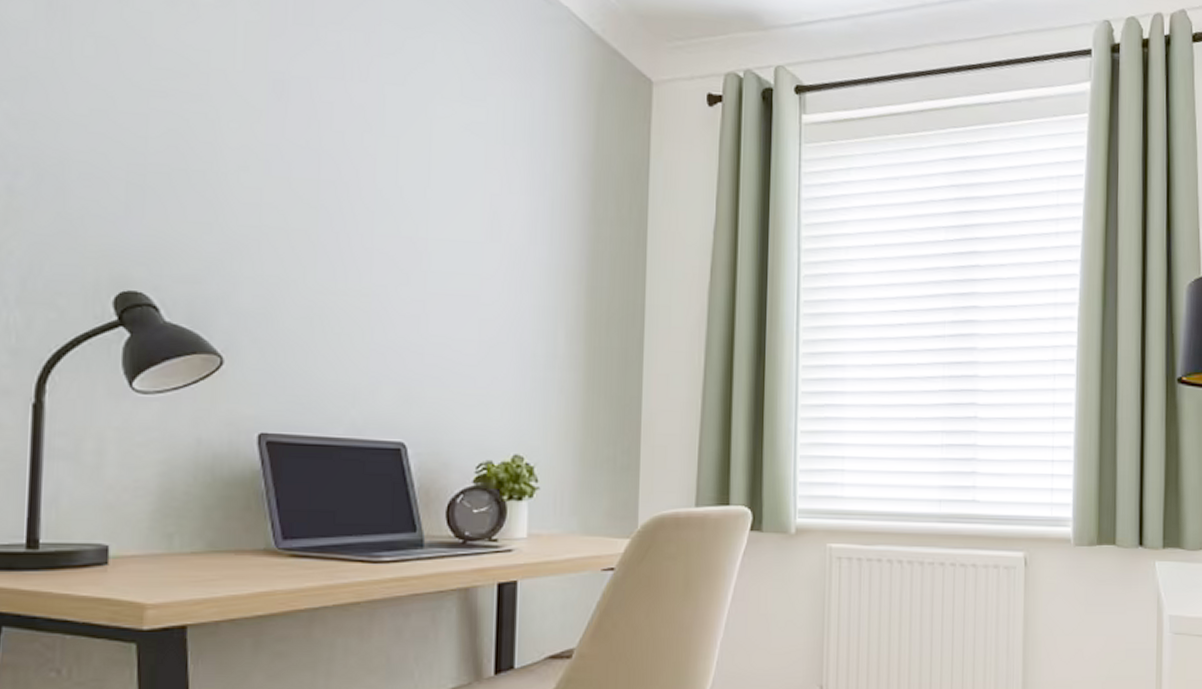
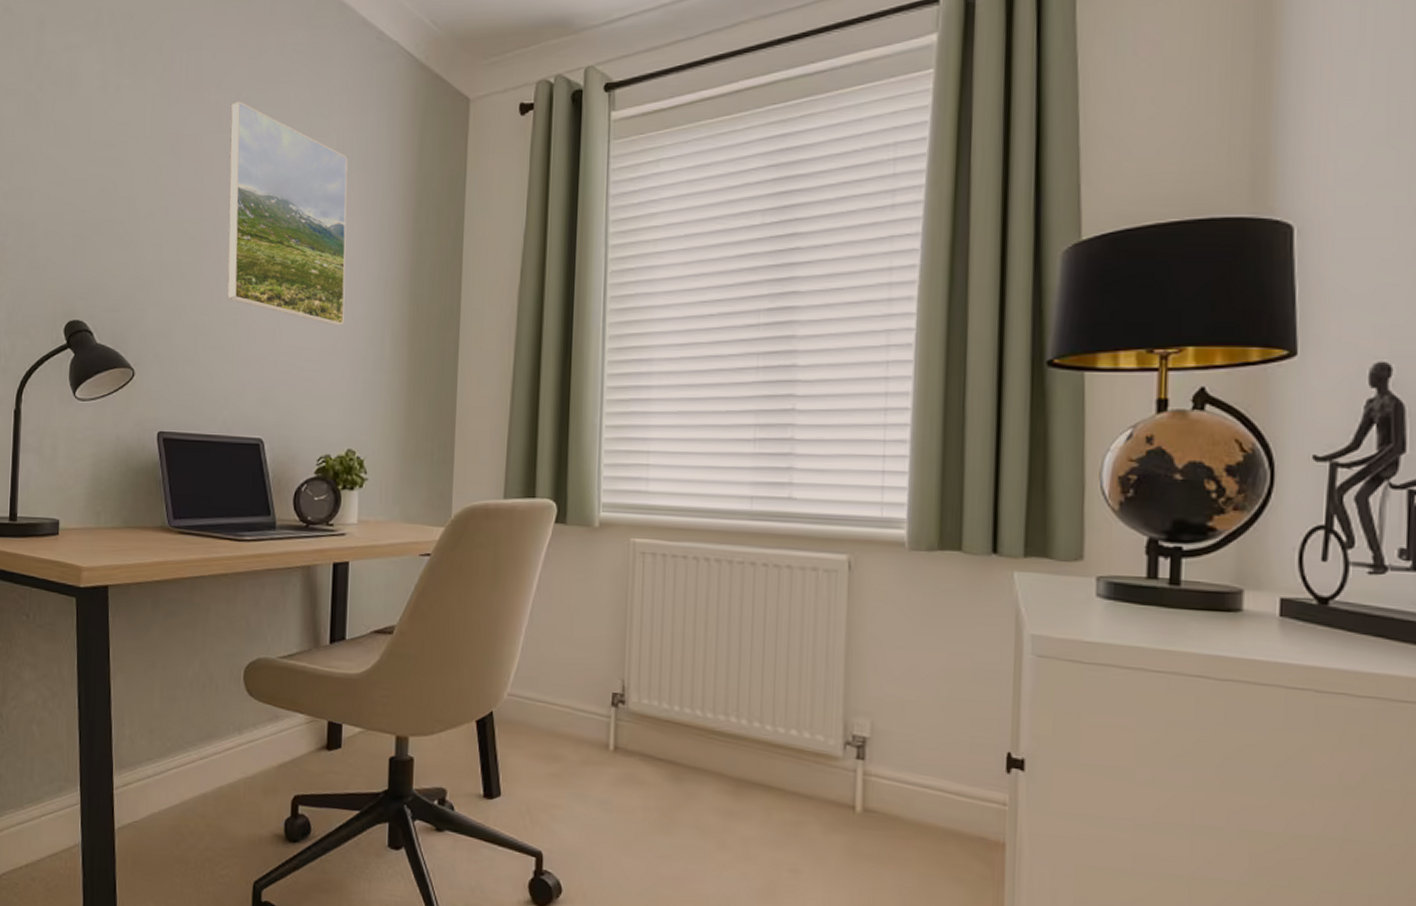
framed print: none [354,45,510,317] -> present [227,101,348,326]

